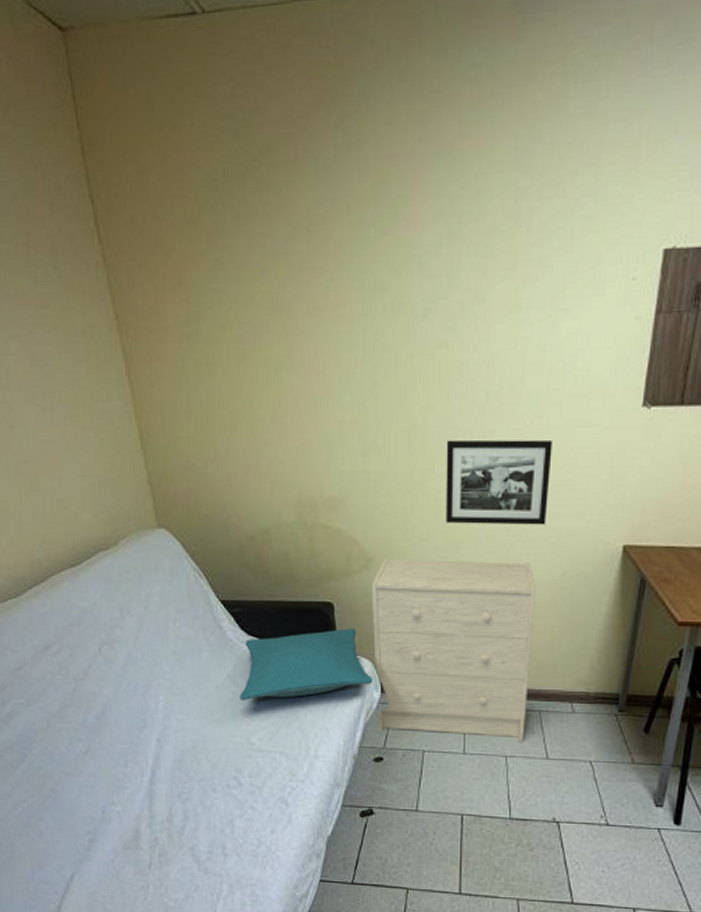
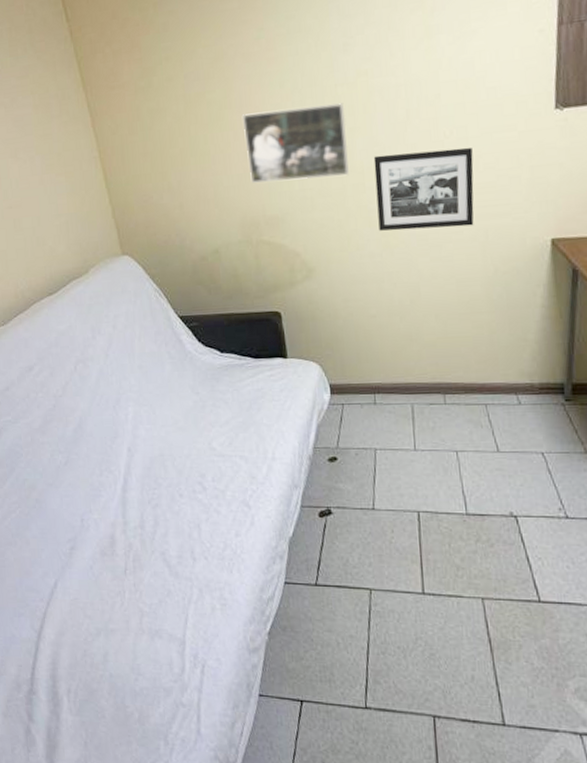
pillow: present [239,628,373,700] -> none [200,334,323,408]
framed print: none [303,375,420,460] -> present [242,102,349,183]
dresser: present [371,558,537,743] -> none [314,262,473,437]

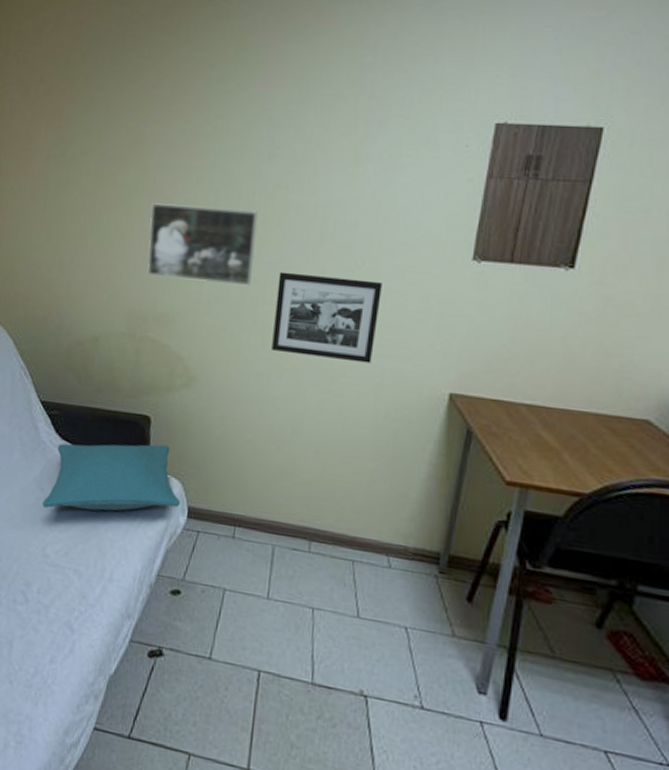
pillow: none [200,334,323,408] -> present [42,443,181,511]

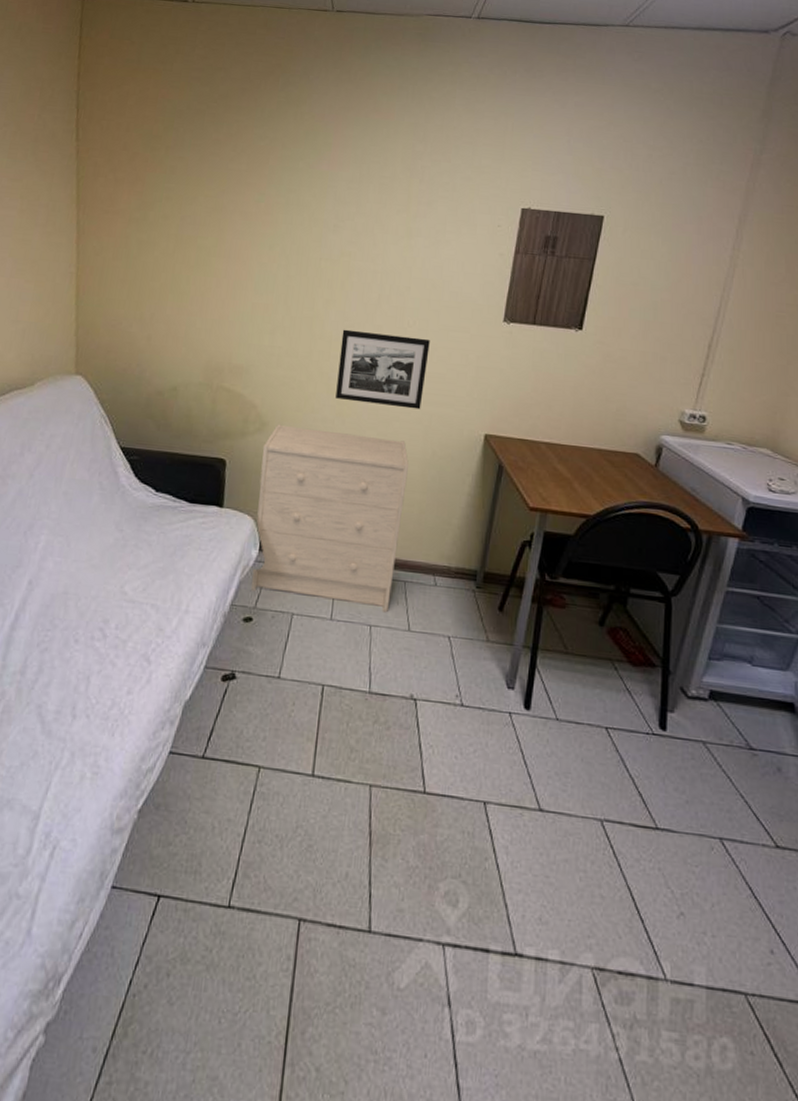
pillow: present [42,443,181,511] -> none [121,485,253,548]
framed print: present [147,203,259,286] -> none [223,265,325,342]
dresser: none [178,378,358,595] -> present [250,424,409,613]

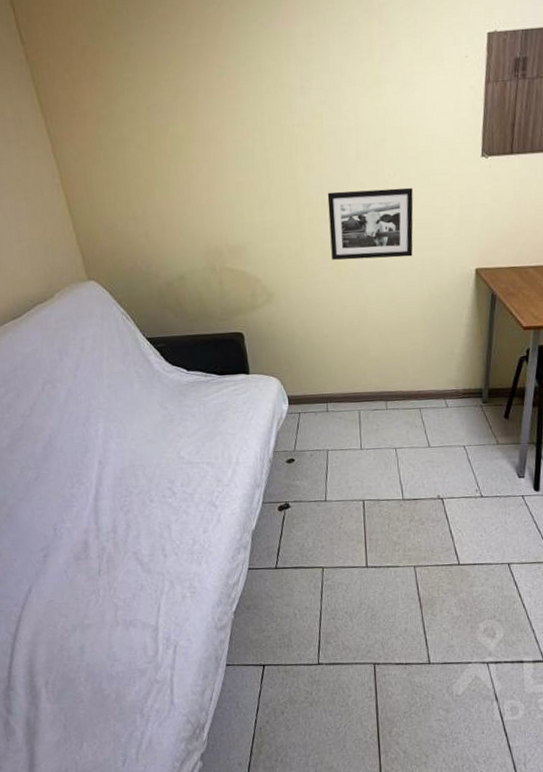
dresser: present [250,424,409,613] -> none [273,288,410,438]

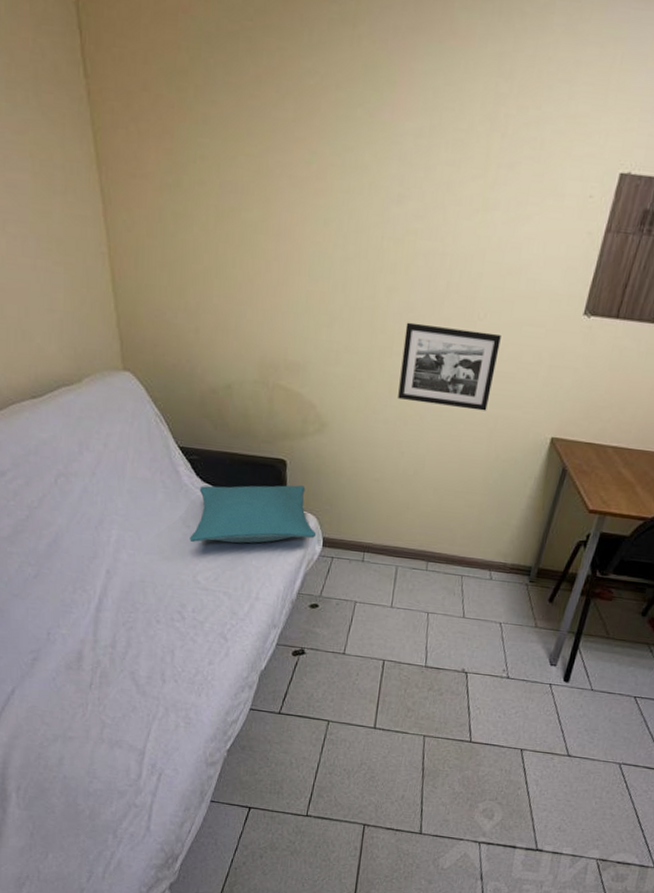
pillow: none [168,353,281,421] -> present [189,485,317,543]

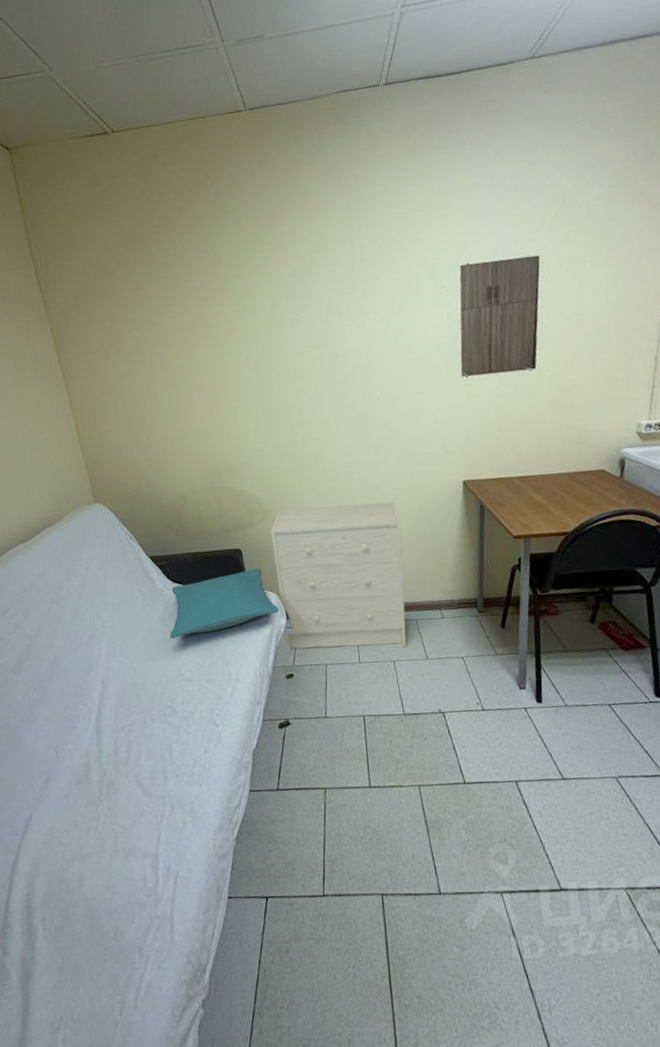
dresser: none [315,425,472,602] -> present [270,501,407,653]
picture frame: present [398,322,501,411] -> none [318,406,402,477]

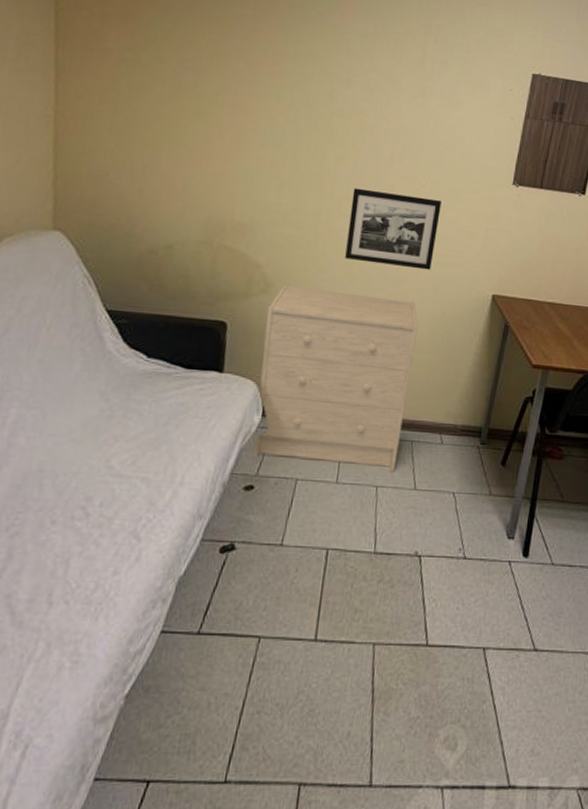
pillow: present [169,568,279,639] -> none [106,349,256,419]
picture frame: none [318,406,402,477] -> present [345,187,441,270]

